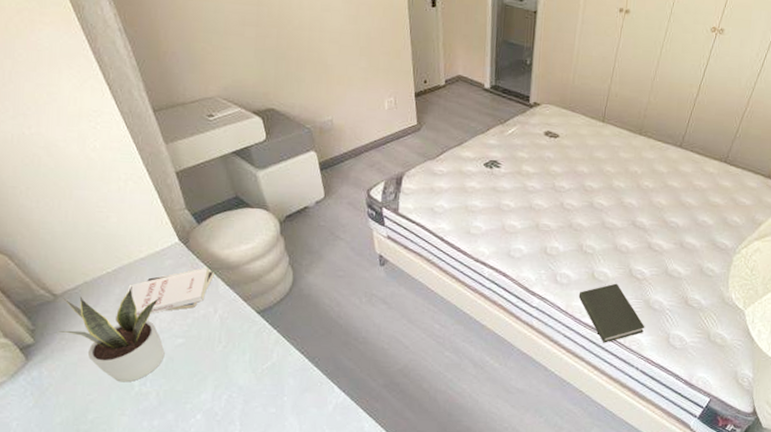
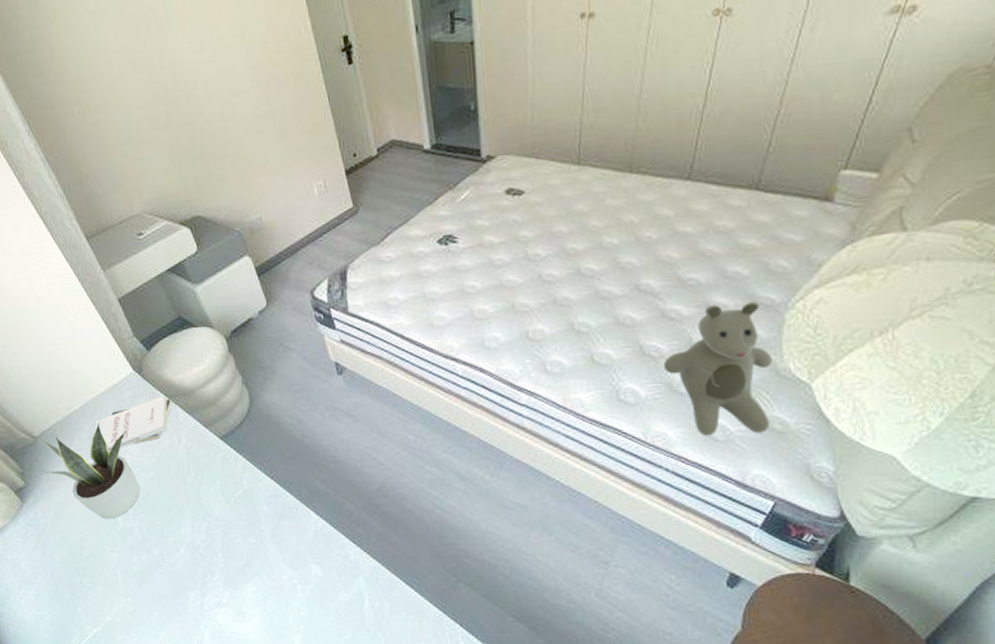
book: present [578,283,645,343] -> none [577,366,671,441]
teddy bear: none [645,244,721,345] -> present [663,301,772,436]

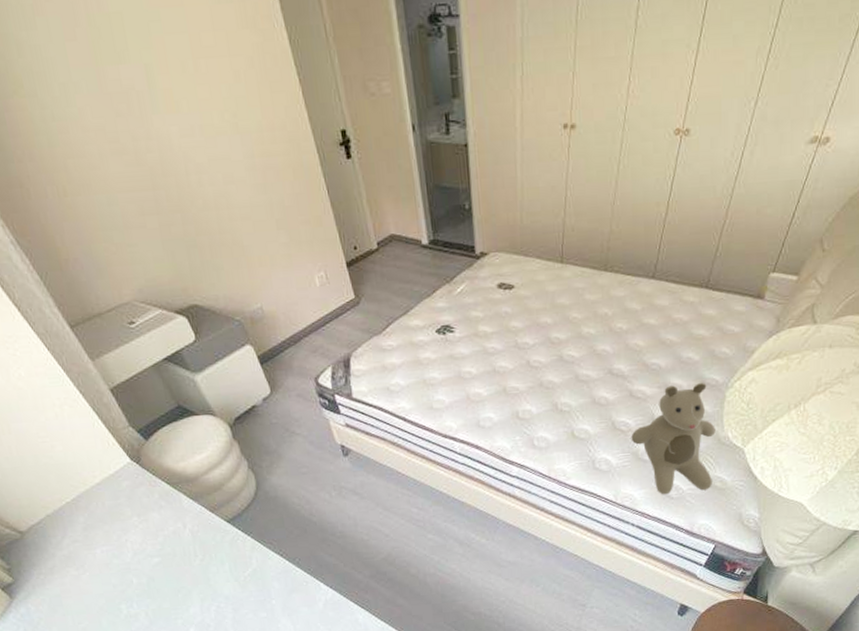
potted plant: present [39,422,141,519] -> none [29,513,145,608]
books: present [94,396,172,453] -> none [90,484,175,543]

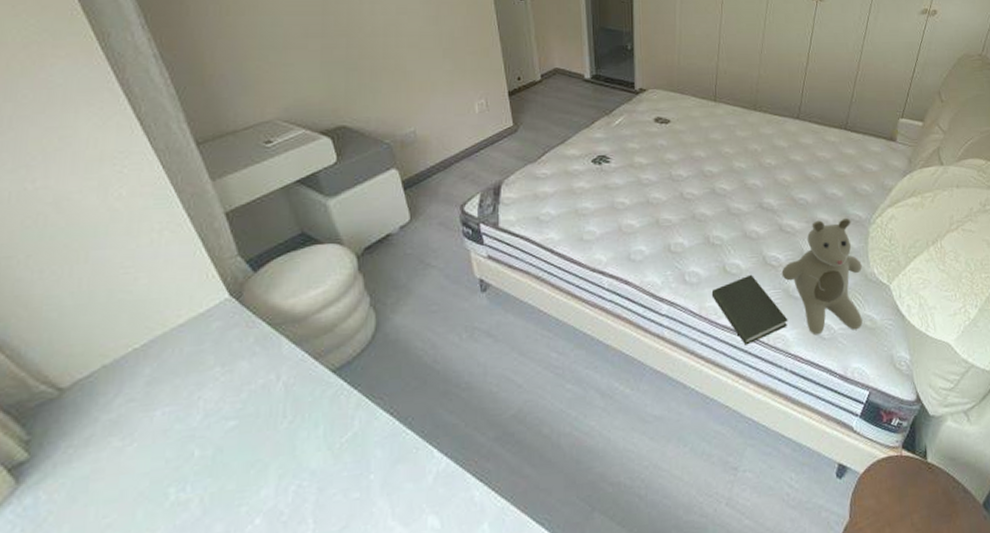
book: none [560,439,636,503] -> present [711,274,788,345]

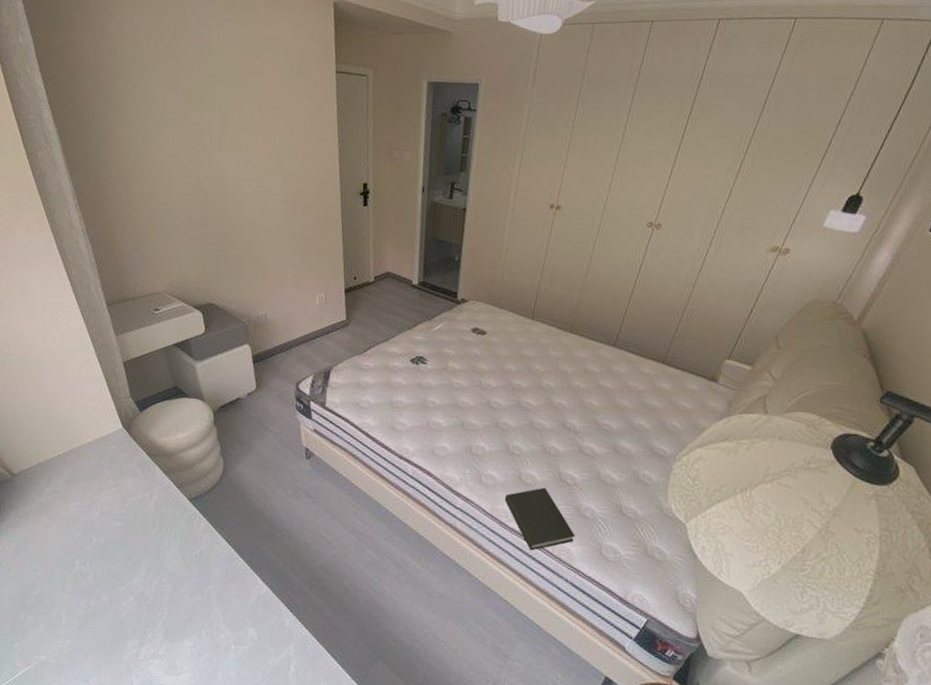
teddy bear: present [781,217,863,336] -> none [575,448,659,560]

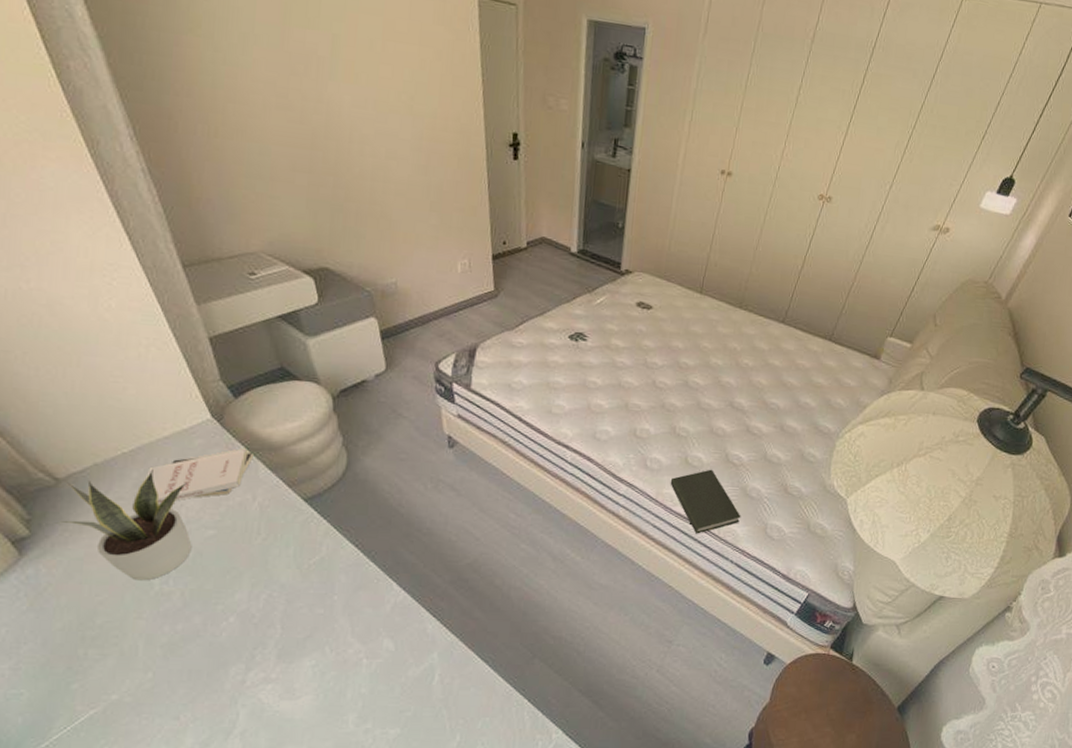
potted plant: none [9,469,104,561] -> present [54,469,192,581]
books: none [72,454,152,499] -> present [144,448,253,505]

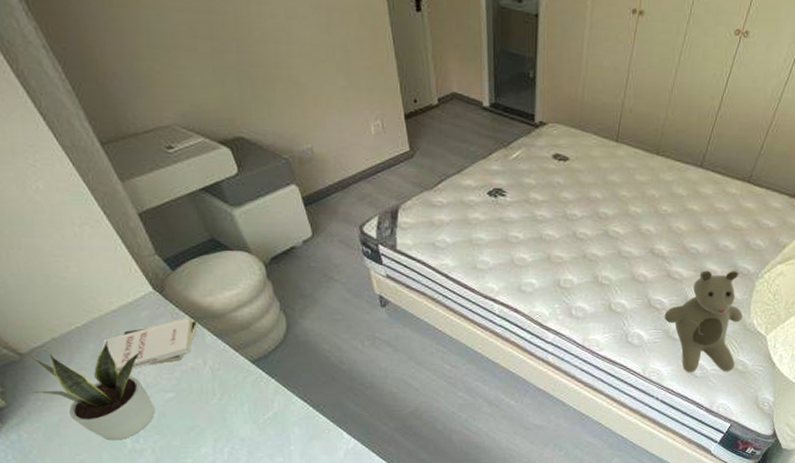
book: present [670,469,741,534] -> none [595,314,665,375]
teddy bear: none [741,427,823,536] -> present [664,270,743,373]

